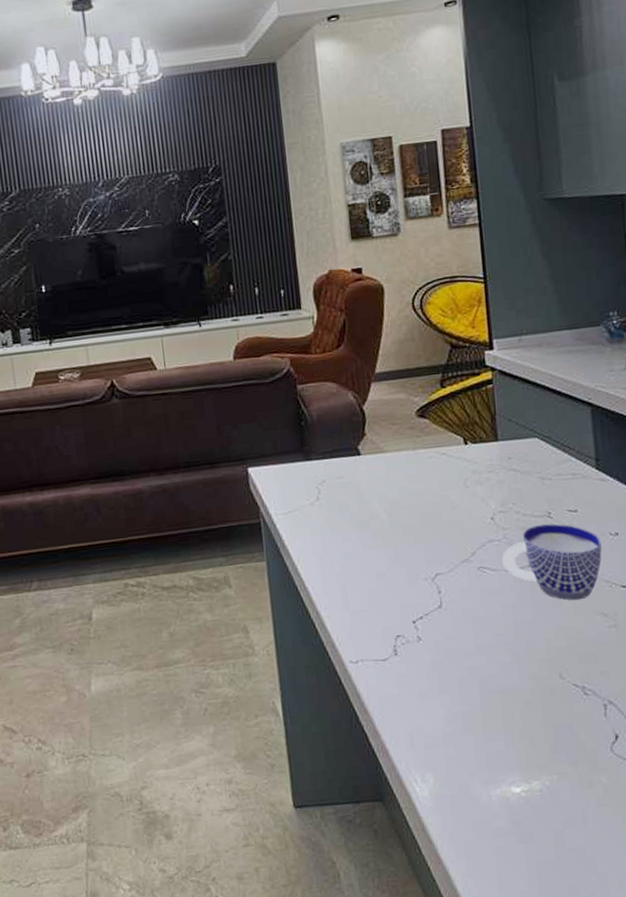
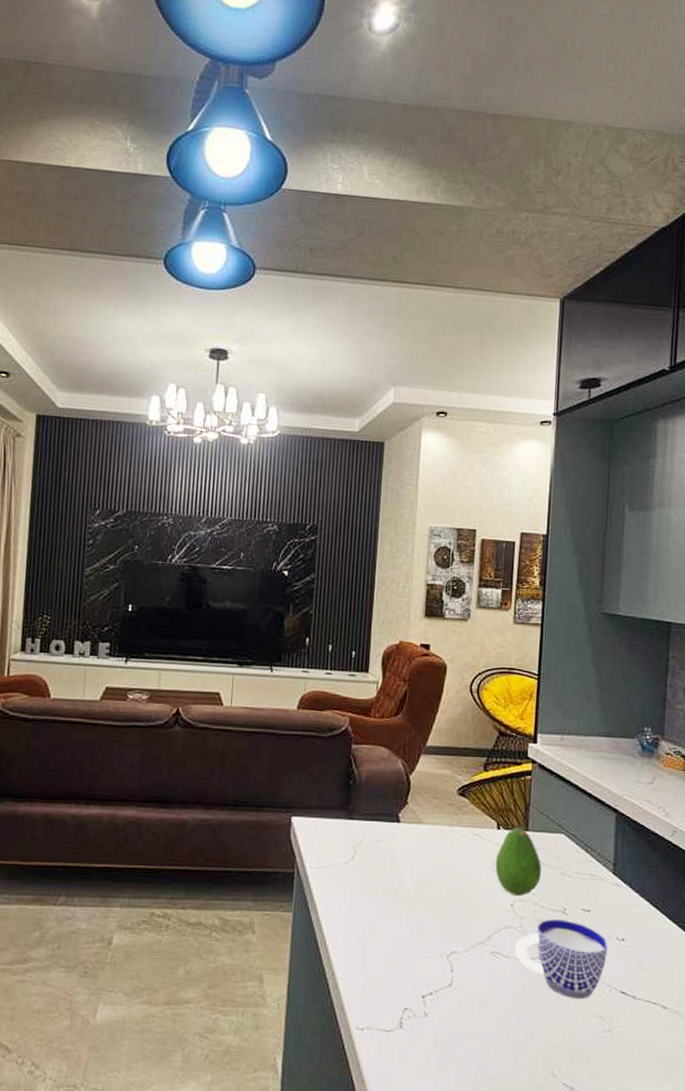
fruit: none [467,439,519,509] -> present [495,828,542,897]

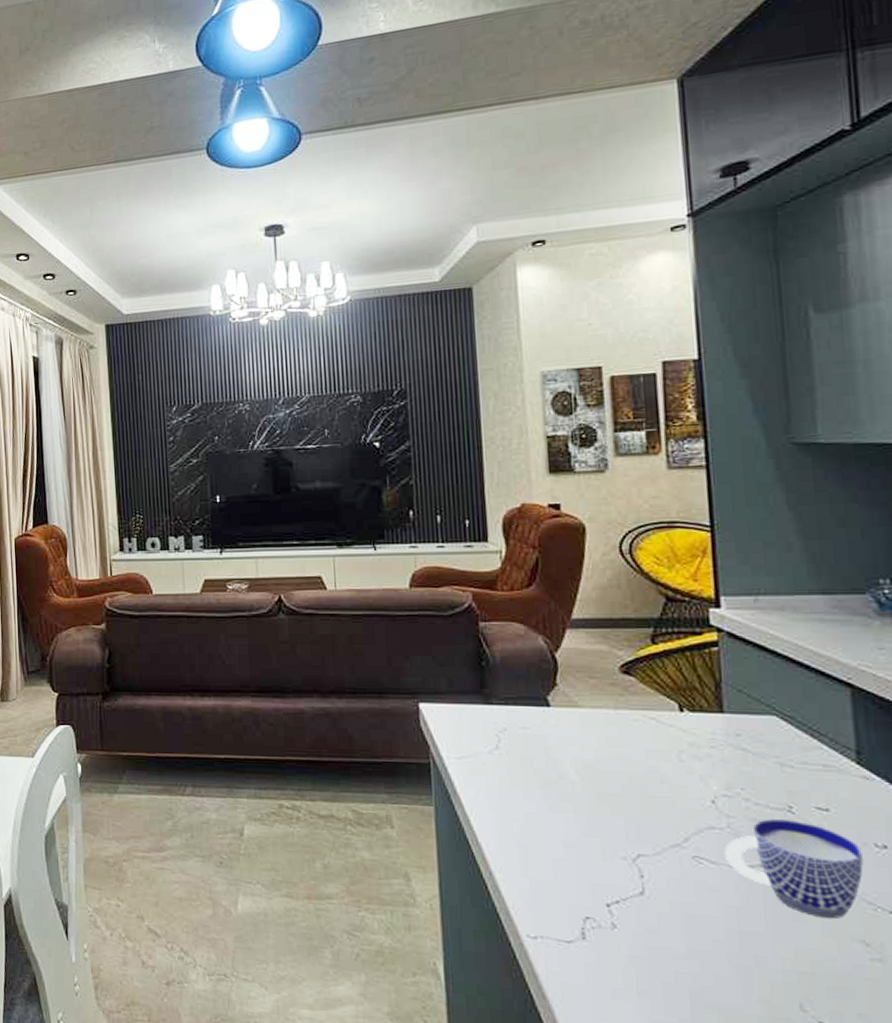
fruit: present [495,828,542,897] -> none [682,709,751,792]

